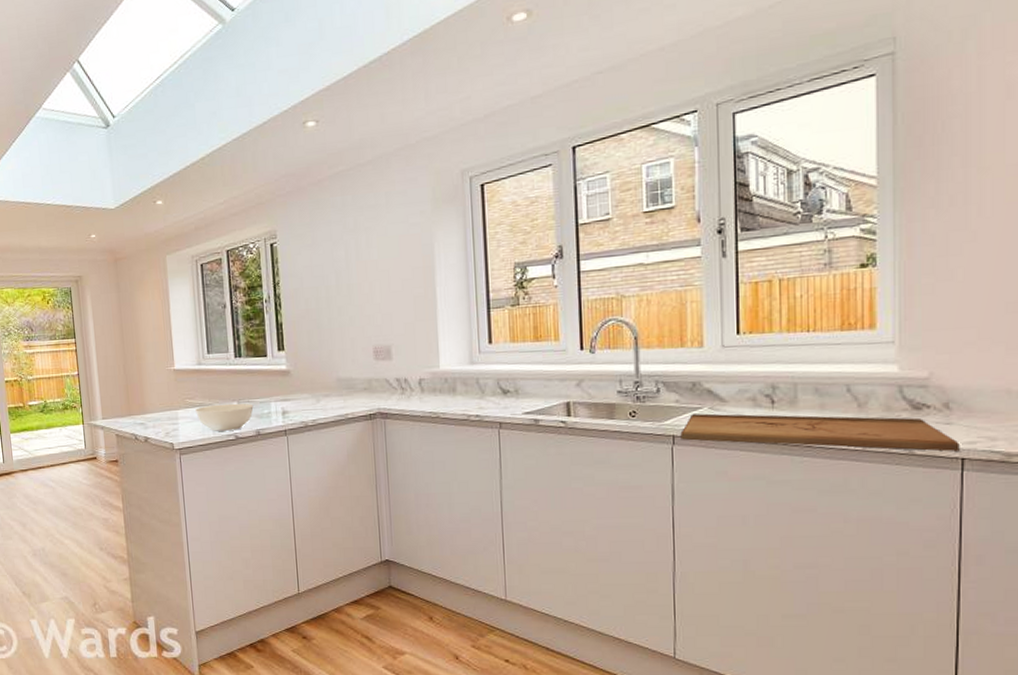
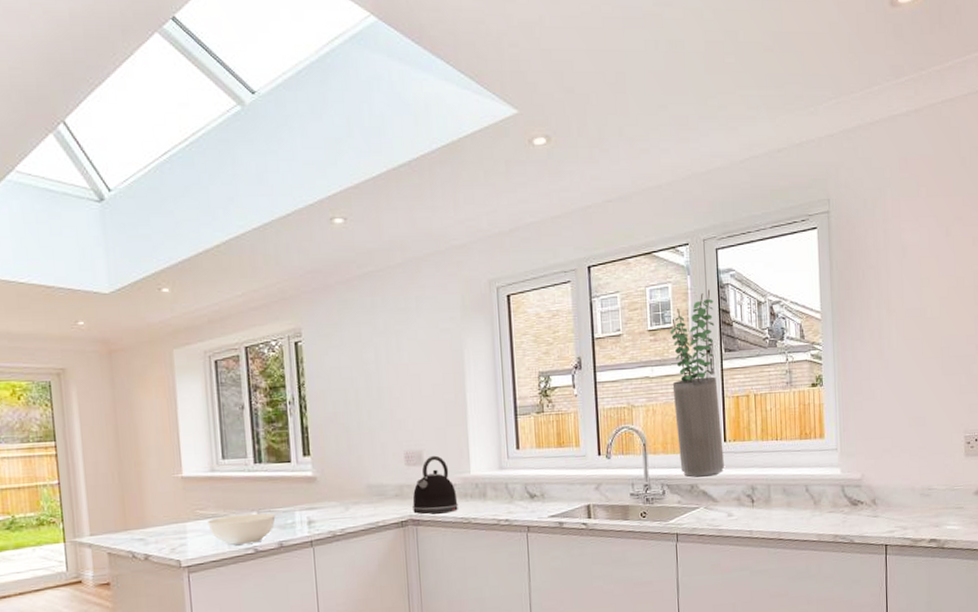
kettle: none [380,350,428,409] -> present [411,455,459,515]
vase: none [670,161,736,374] -> present [670,289,724,477]
cutting board: present [680,413,961,453] -> none [682,512,885,540]

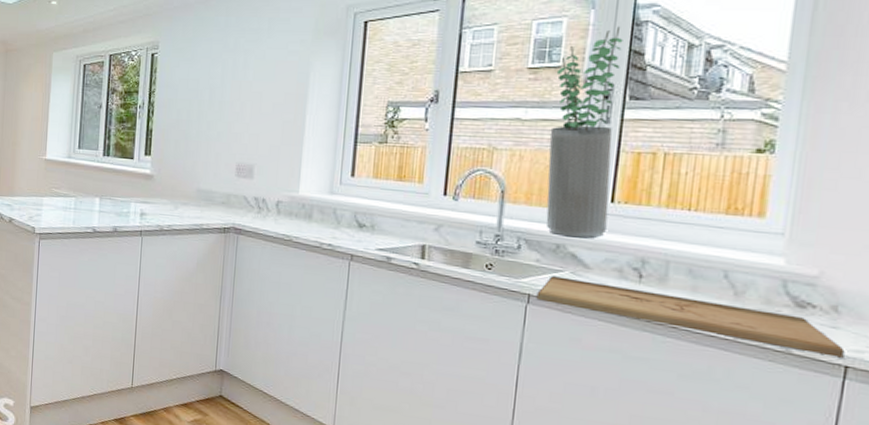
bowl: present [208,513,276,545] -> none [60,197,114,224]
kettle: present [411,455,459,515] -> none [236,171,283,228]
cutting board: none [682,512,885,540] -> present [536,276,846,360]

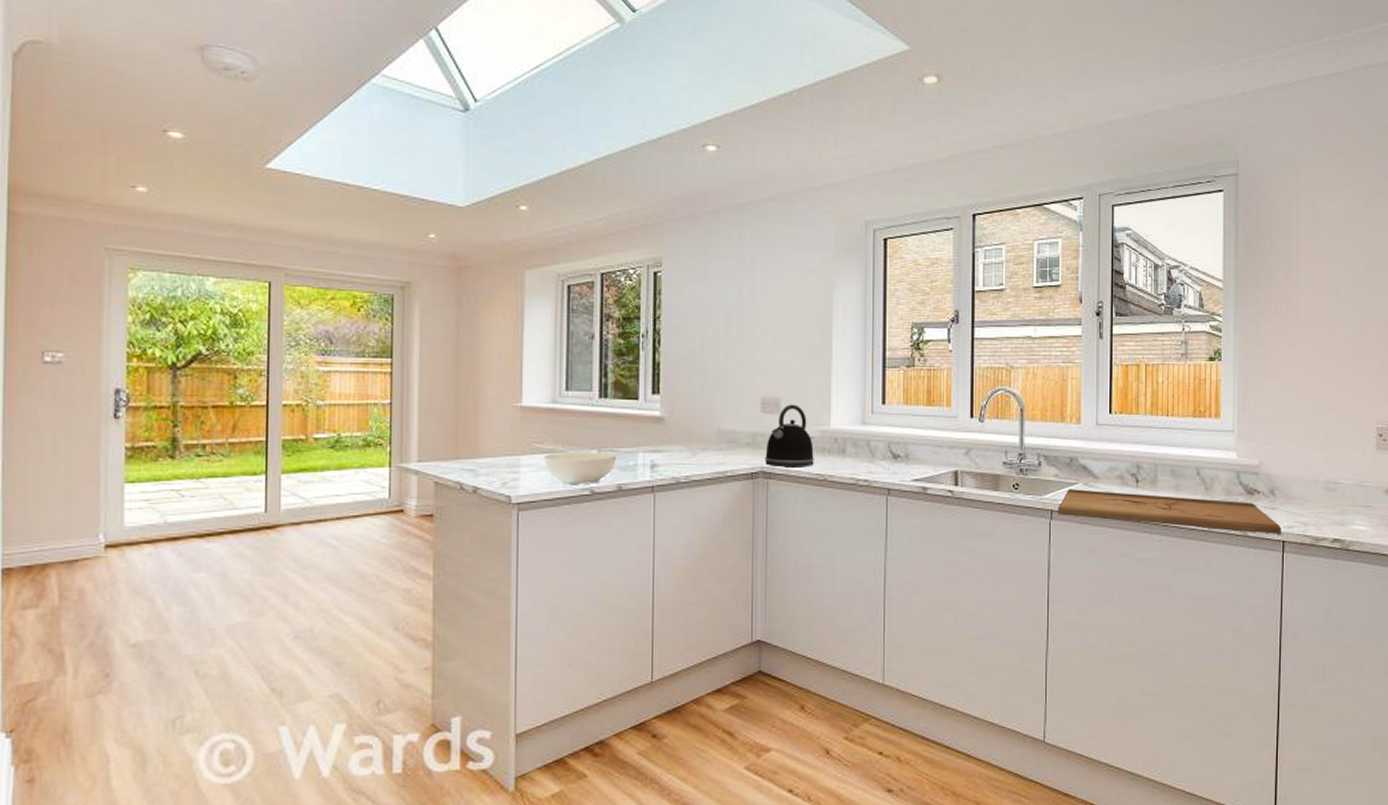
bowl: none [60,197,114,224] -> present [544,451,617,484]
kettle: none [236,171,283,228] -> present [764,404,815,468]
vase: present [546,26,623,239] -> none [1056,248,1108,450]

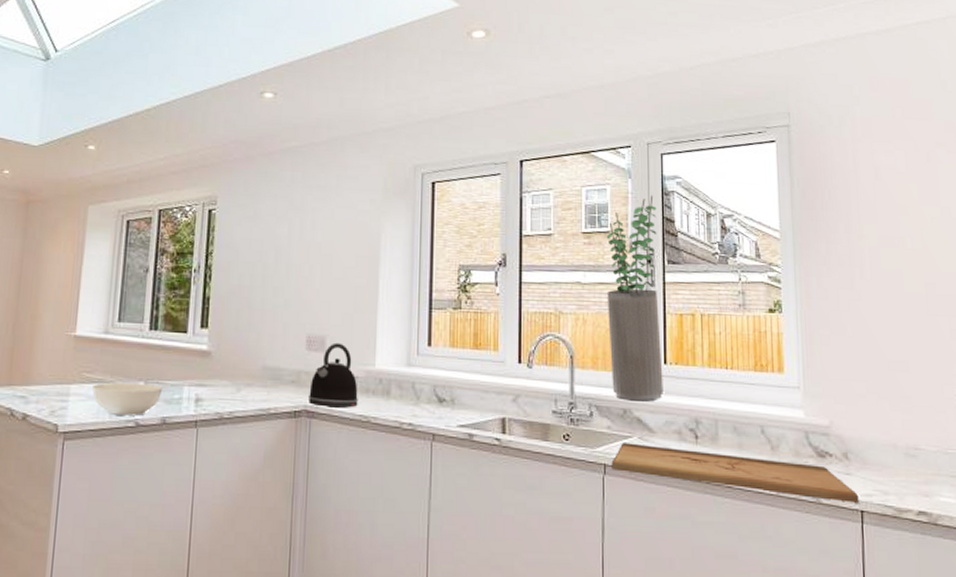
vase: none [1056,248,1108,450] -> present [606,195,663,402]

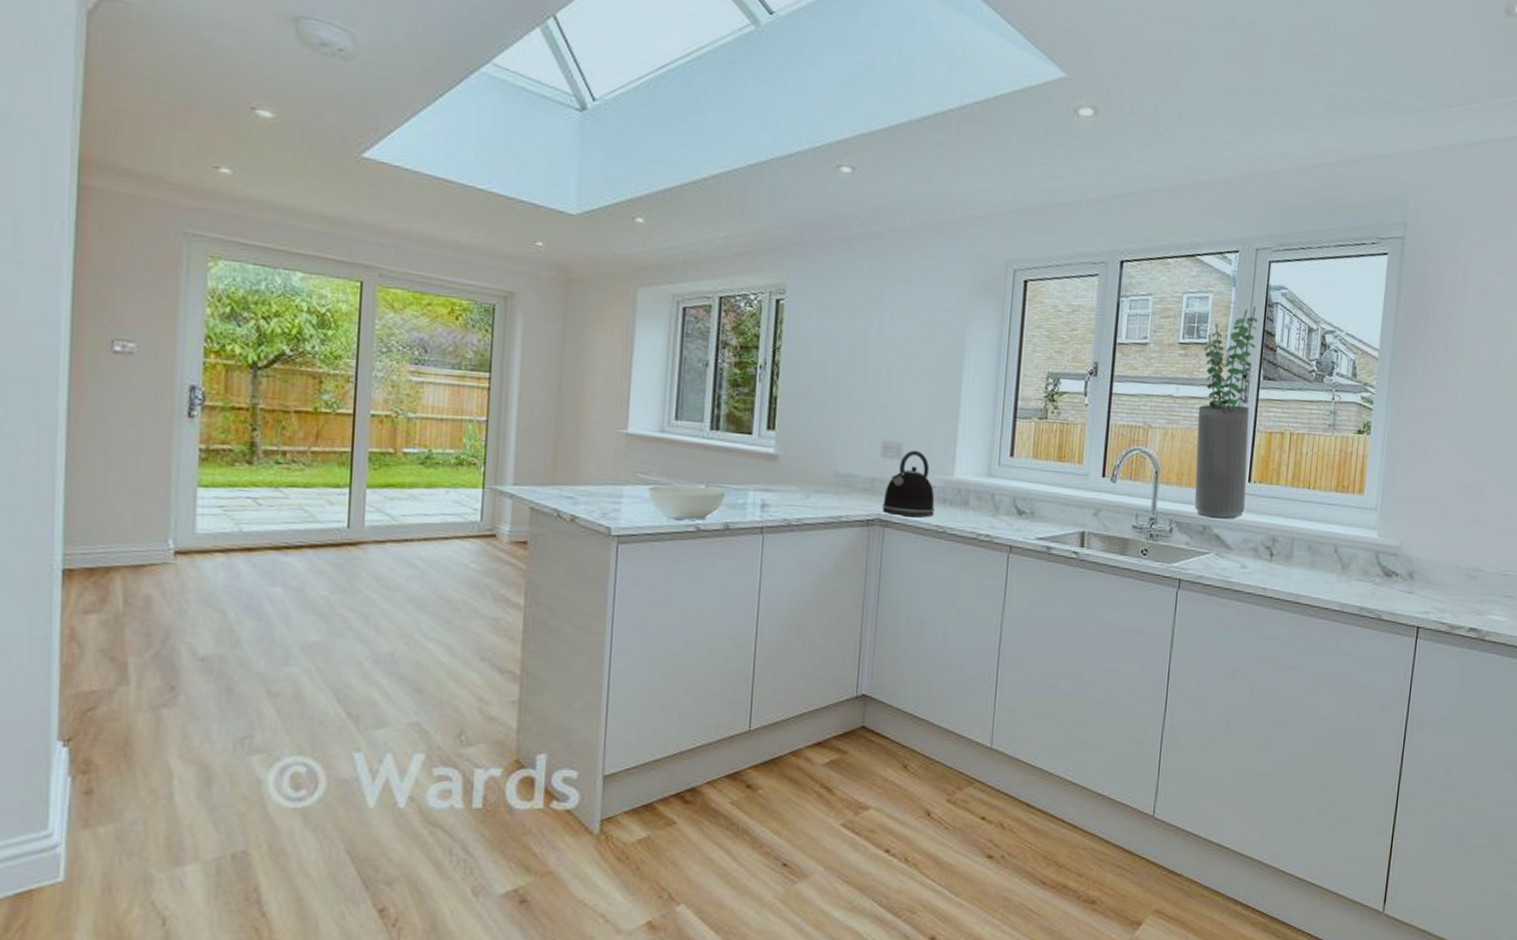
cutting board: present [611,443,860,504] -> none [1186,559,1418,621]

